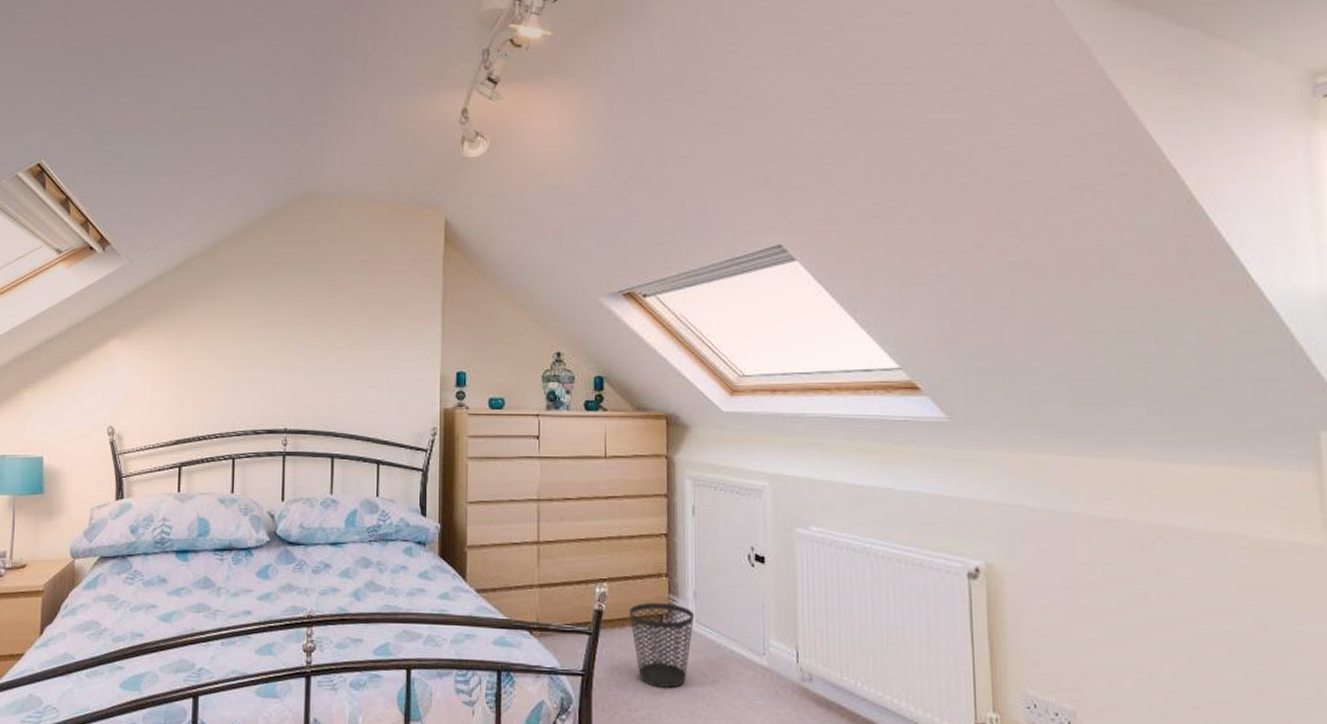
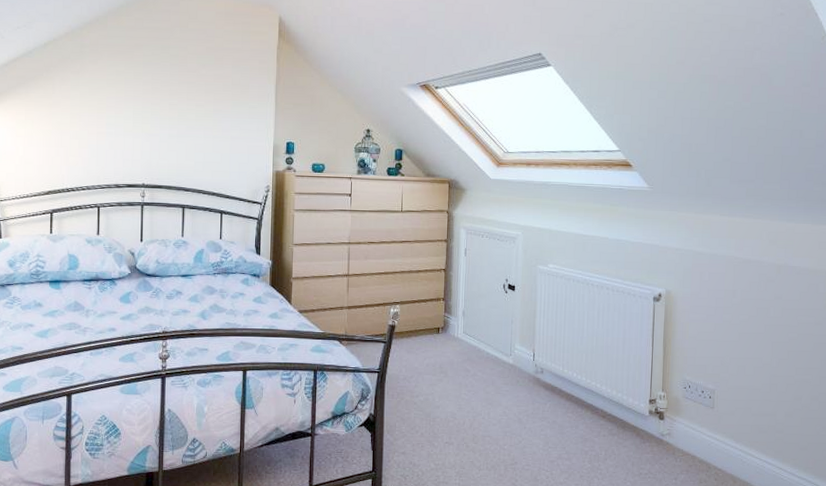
wastebasket: present [629,602,695,688] -> none [415,319,463,380]

